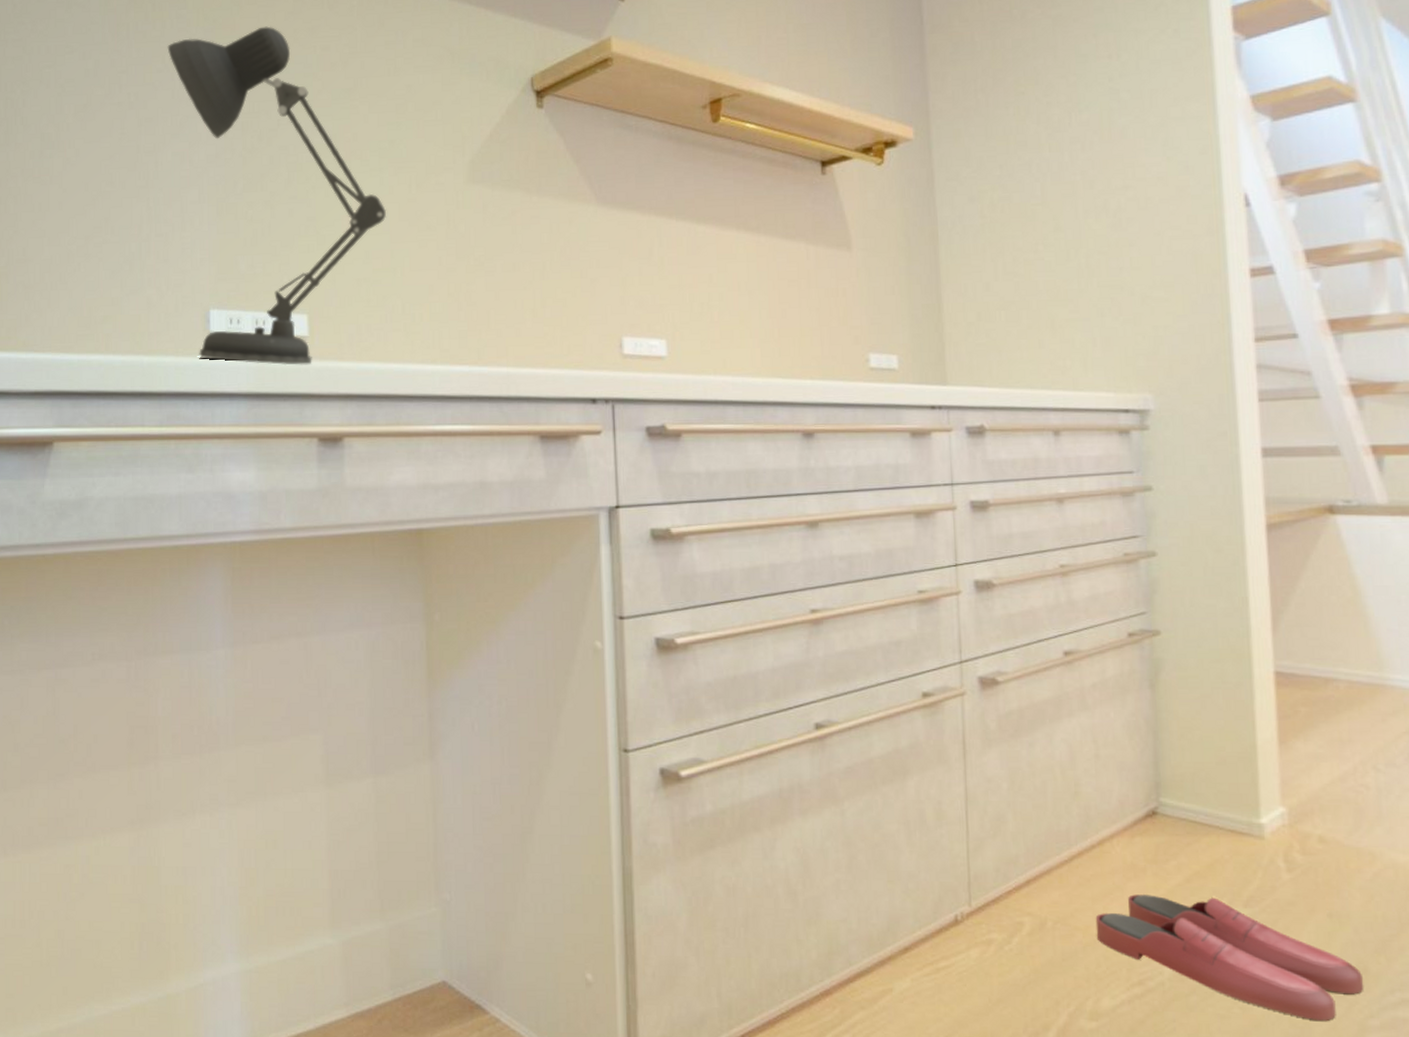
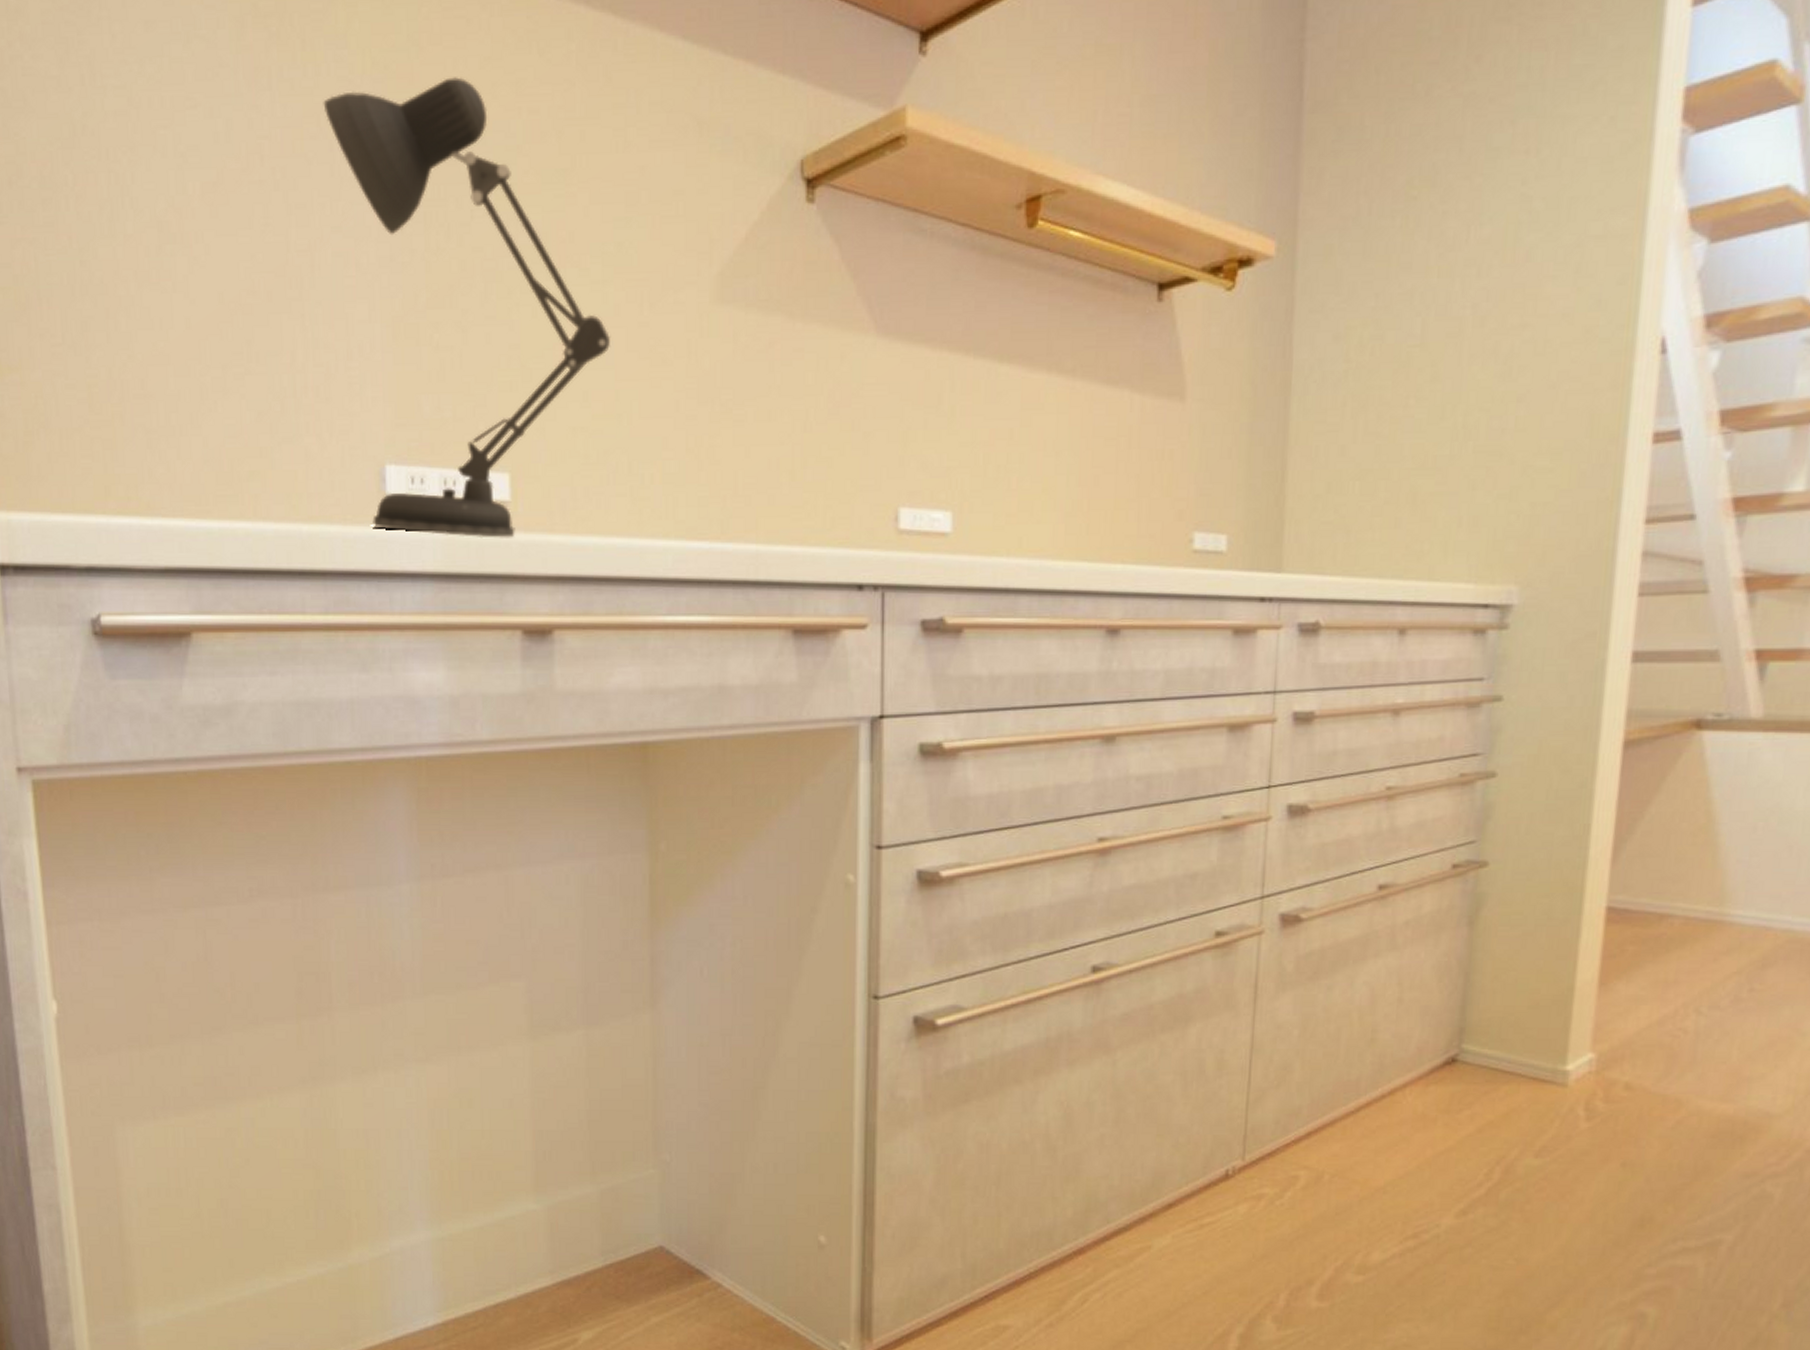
slippers: present [1095,894,1364,1021] -> none [1374,1146,1648,1270]

